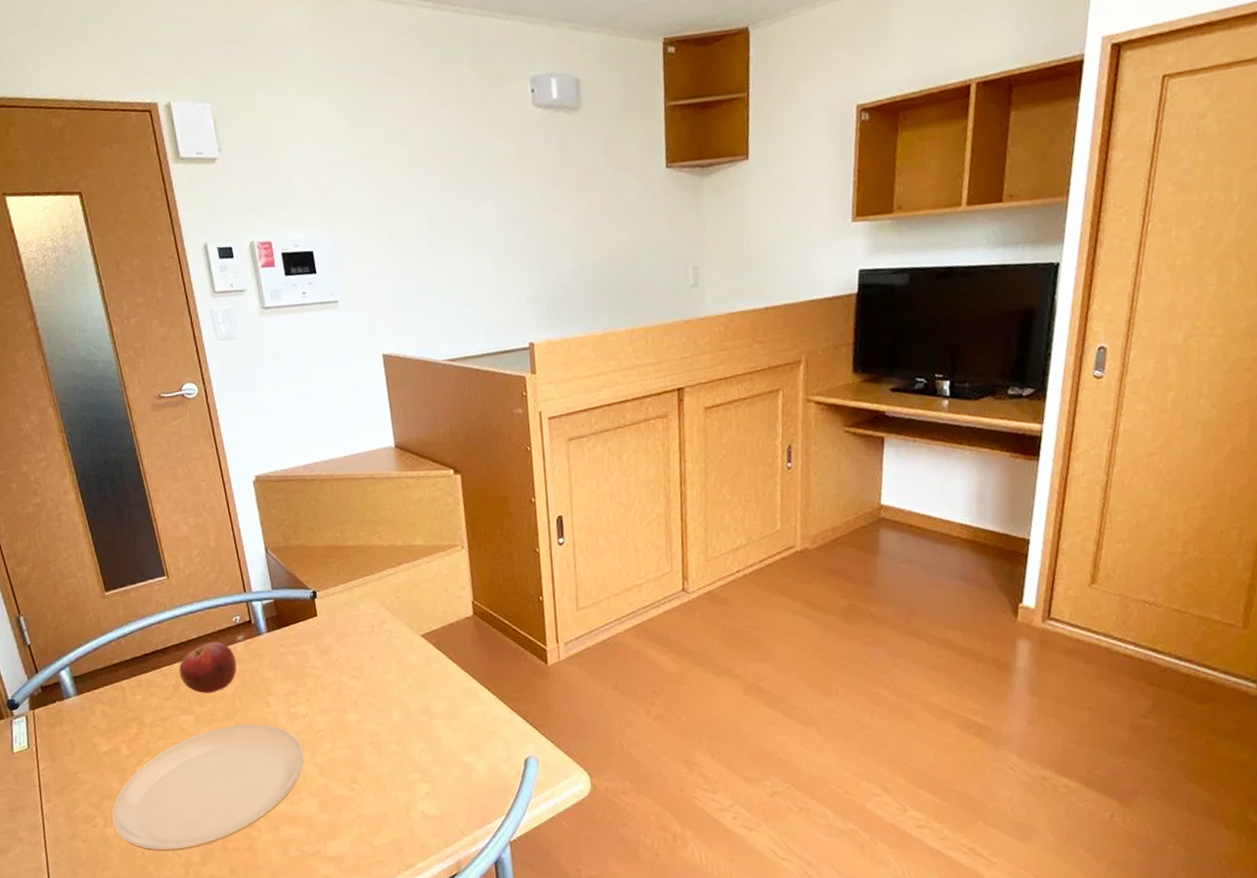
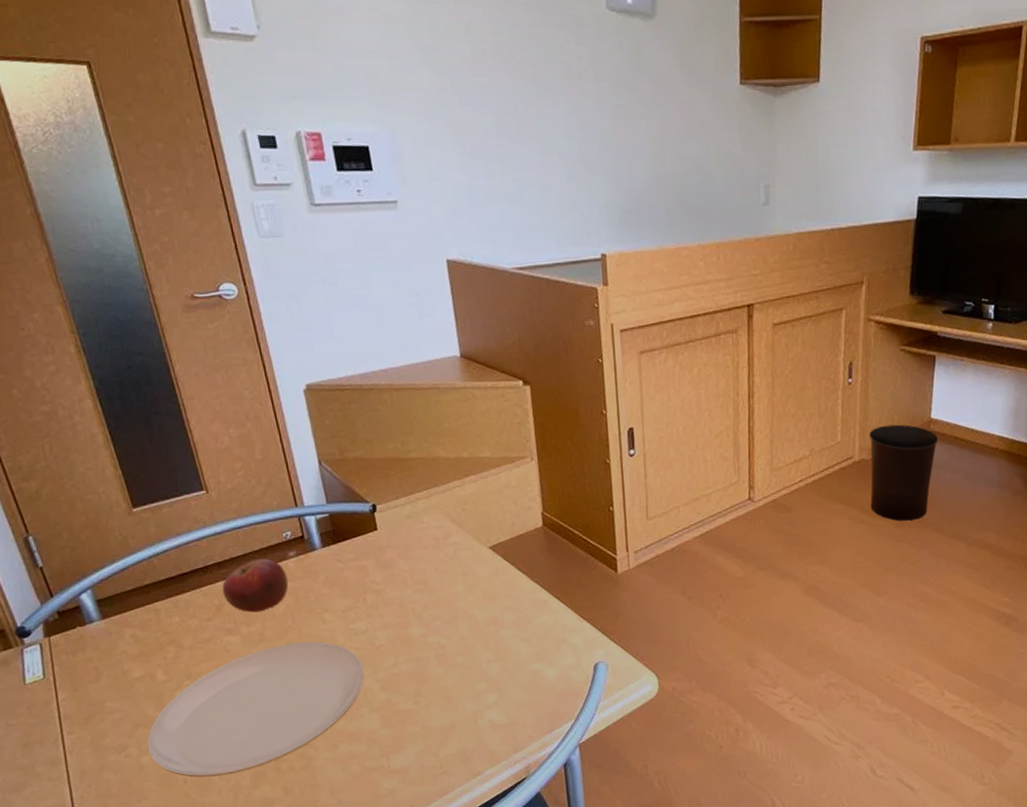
waste bin: none [811,511,891,616] -> present [868,424,939,521]

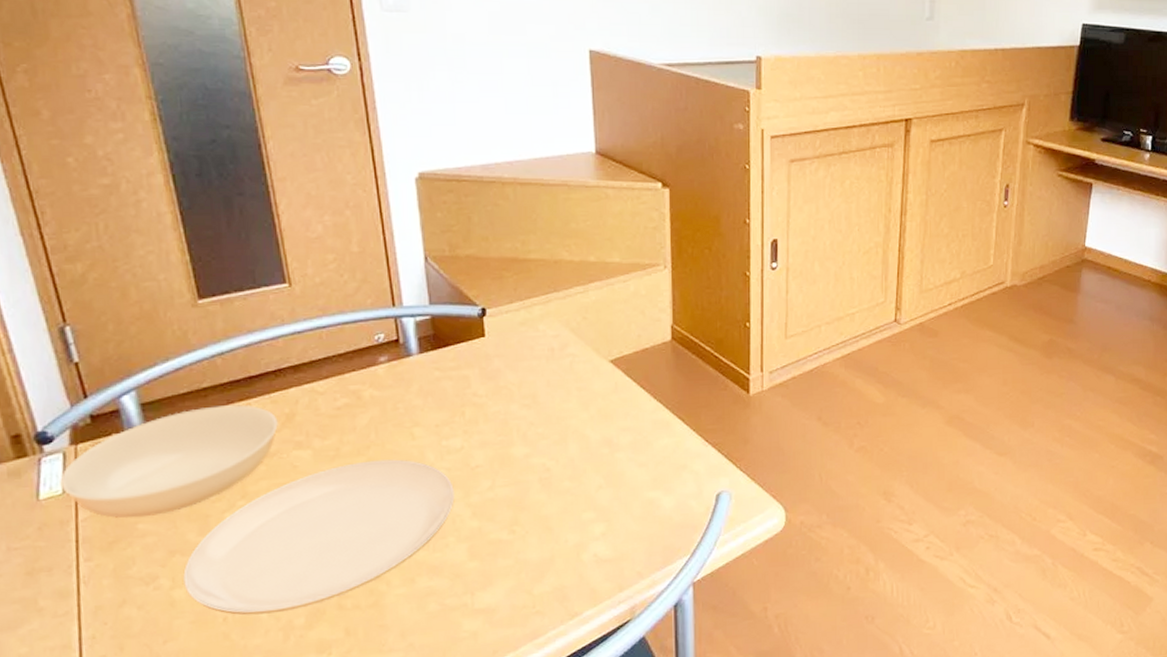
bowl: none [40,598,211,698] -> present [59,404,278,519]
fruit: present [222,558,289,613] -> none [295,363,376,424]
waste bin: present [868,424,939,521] -> none [1020,251,1092,351]

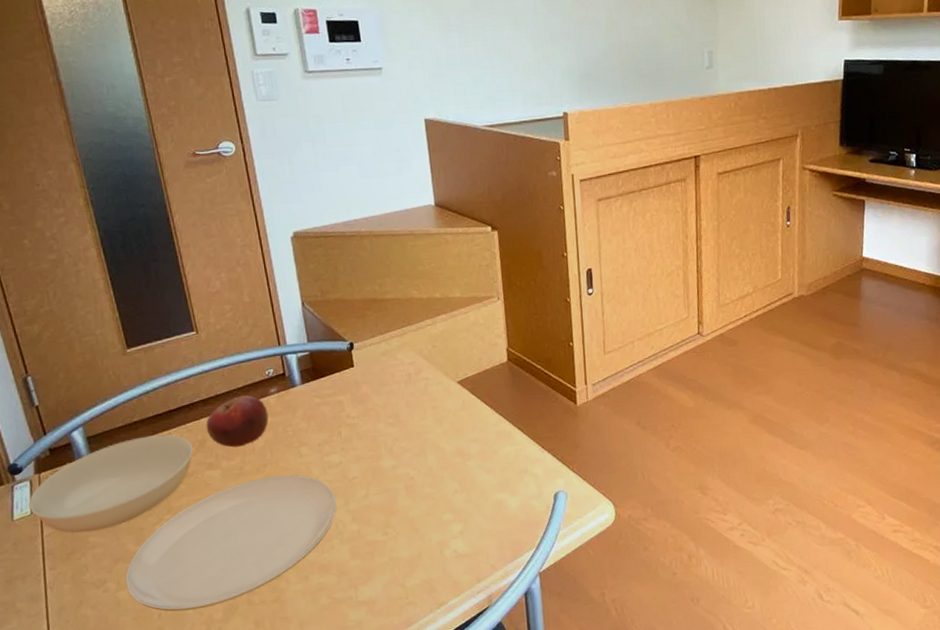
fruit: none [295,363,376,424] -> present [206,395,269,448]

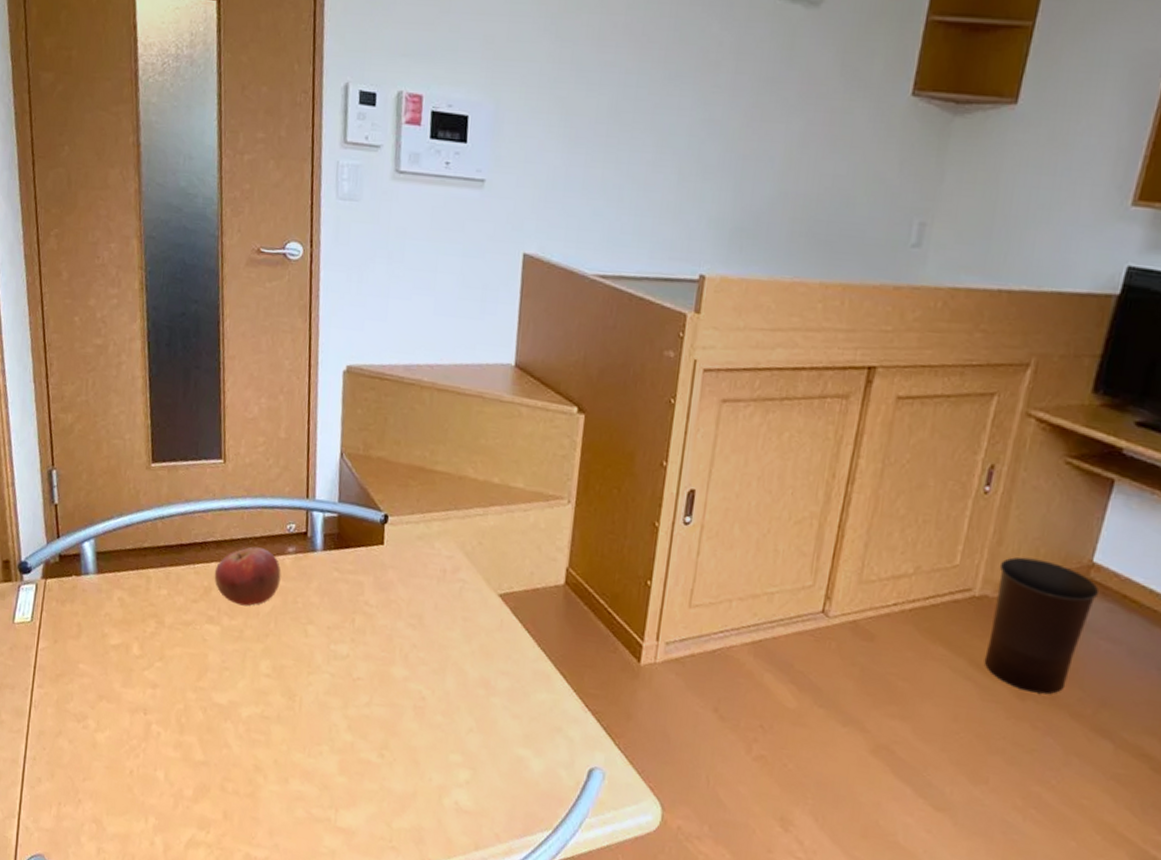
bowl: present [28,434,194,533] -> none [30,565,198,660]
plate: present [125,474,337,612] -> none [105,648,335,780]
waste bin: none [806,263,871,353] -> present [984,557,1100,694]

